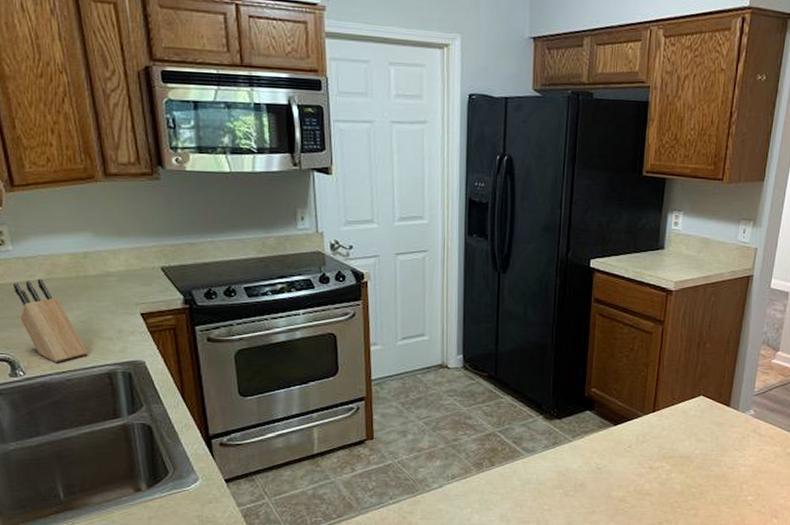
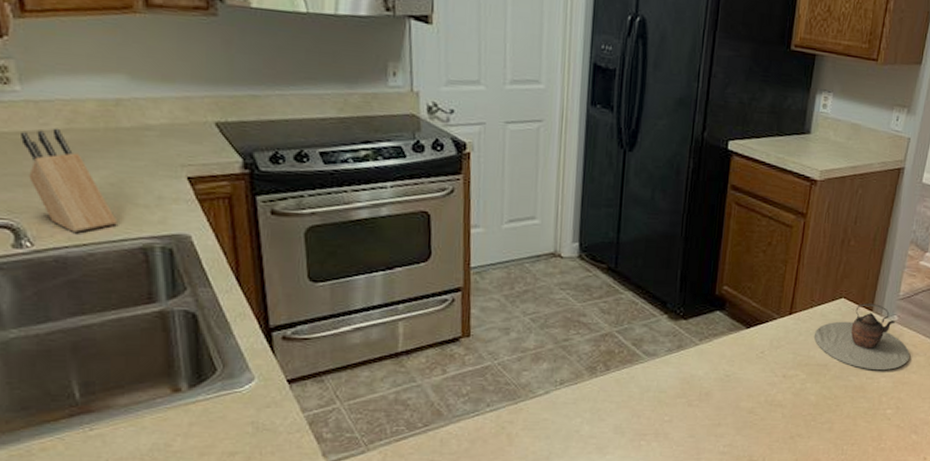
teapot: none [677,400,767,460] -> present [814,303,910,370]

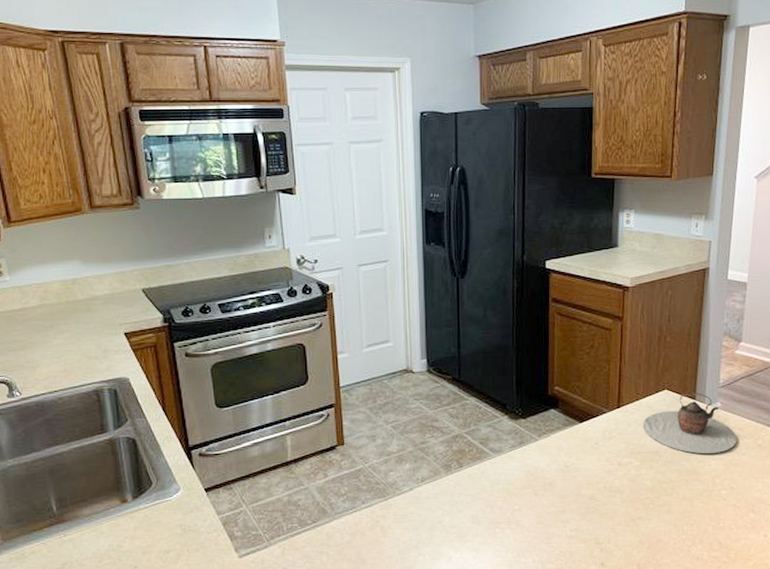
knife block: present [21,128,117,232] -> none [11,305,77,382]

